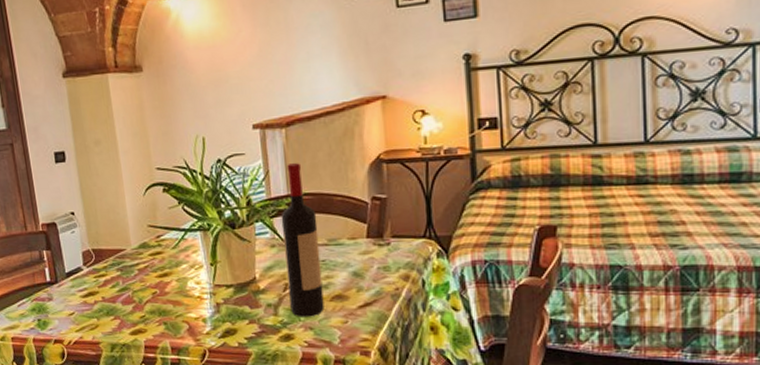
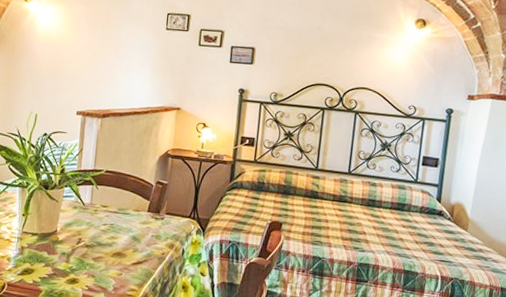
wine bottle: present [280,163,325,317] -> none [80,146,113,267]

